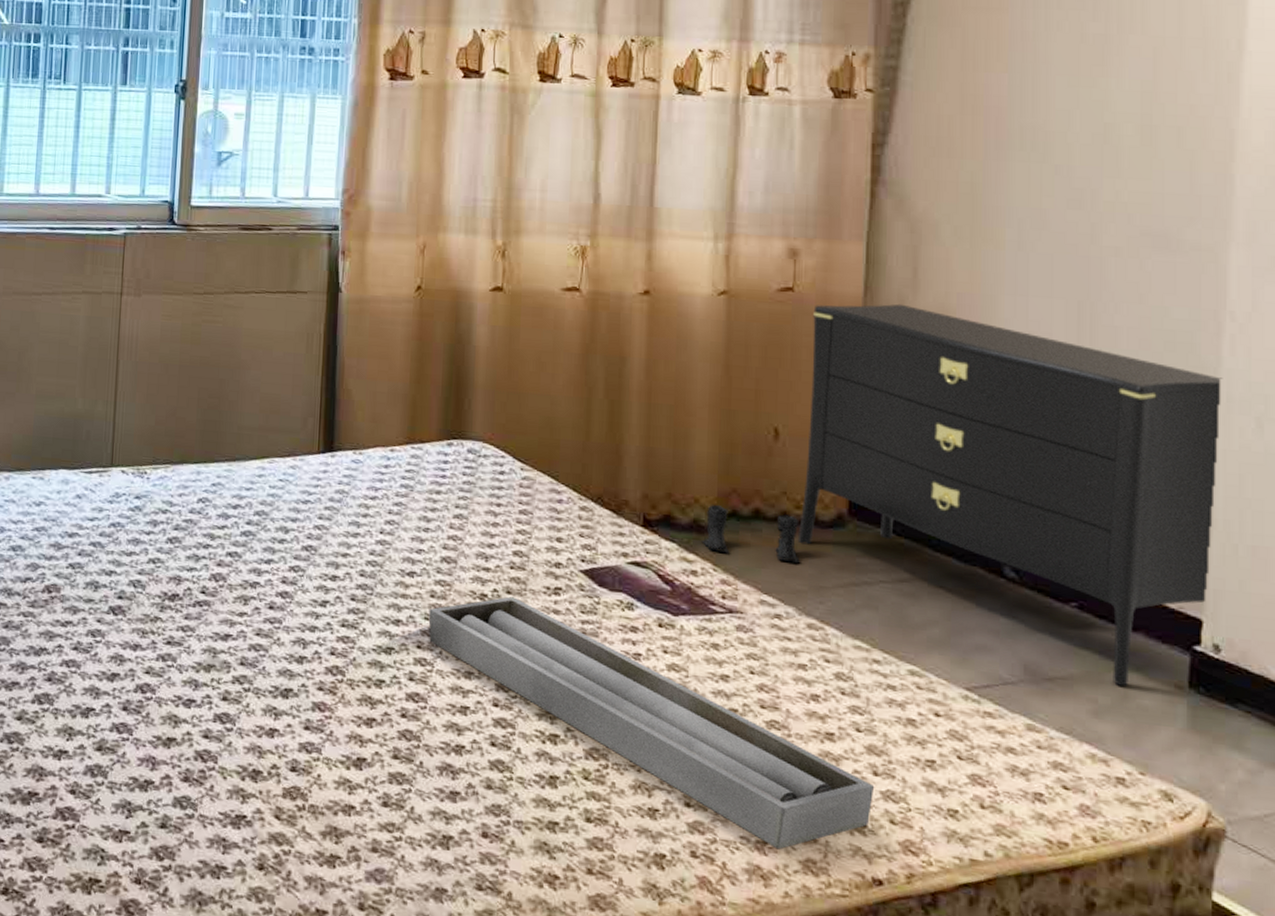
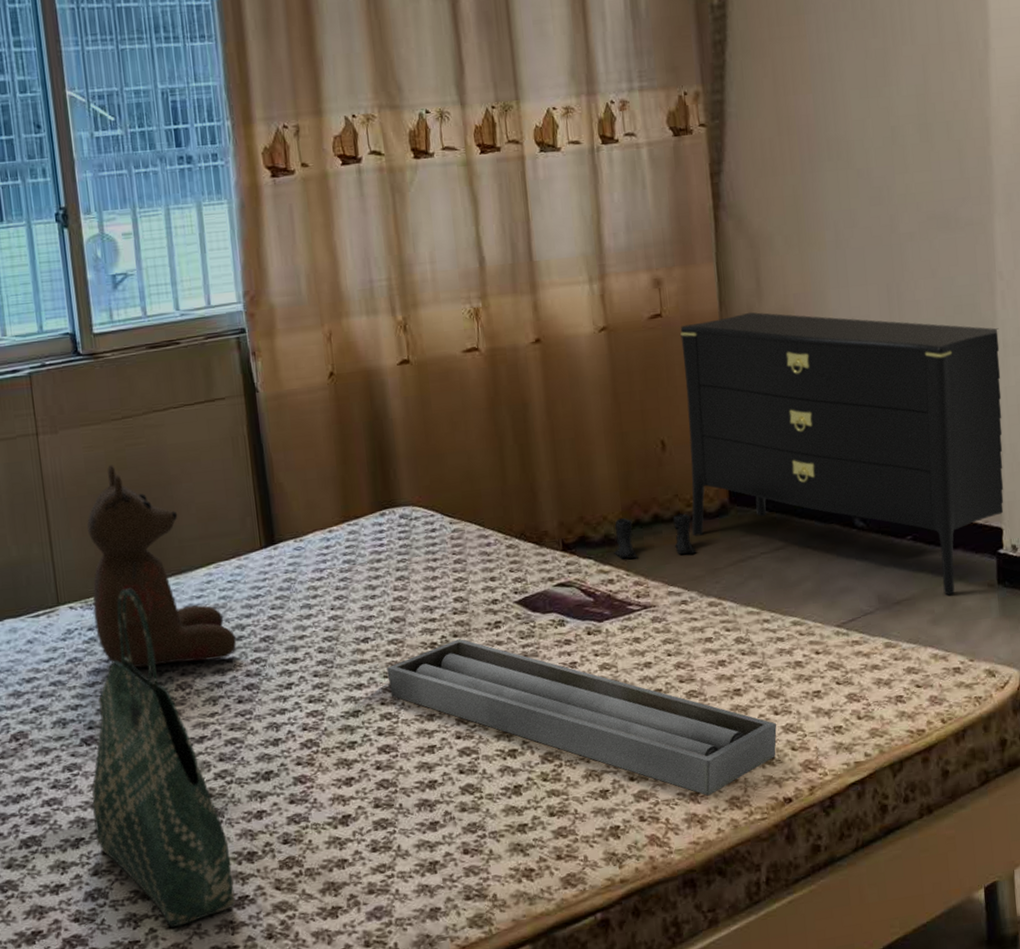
tote bag: none [106,464,235,829] -> present [92,588,236,927]
teddy bear: none [142,337,279,558] -> present [87,465,237,669]

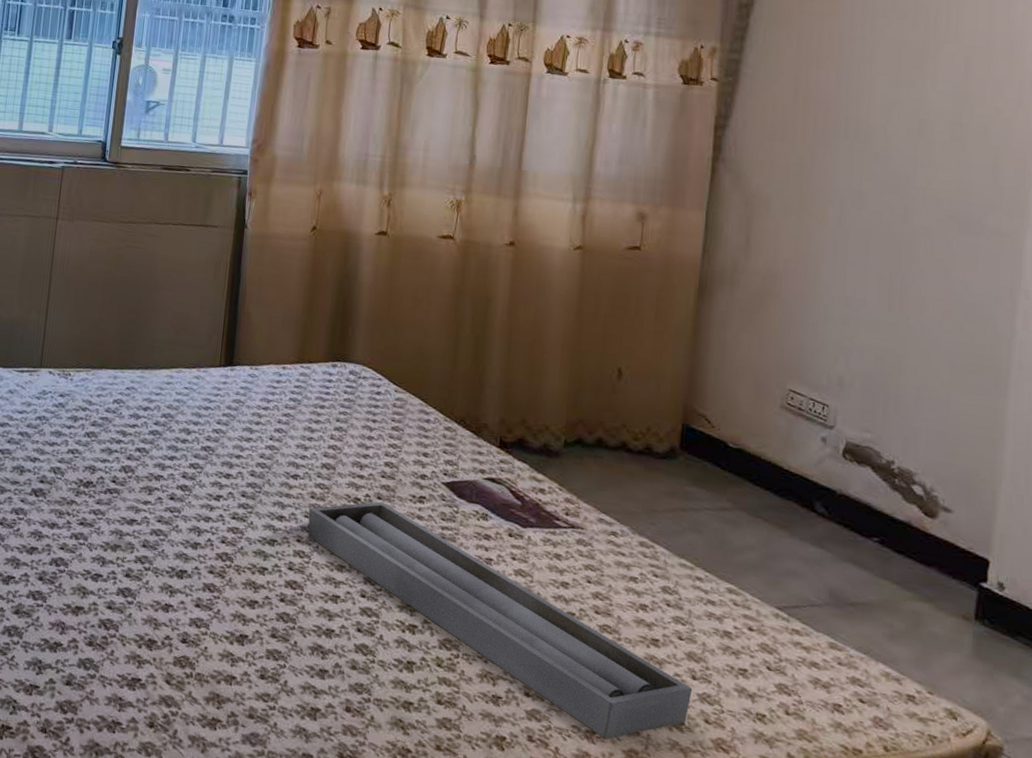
teddy bear: present [87,465,237,669] -> none [65,259,182,455]
tote bag: present [92,588,236,927] -> none [24,369,134,687]
boots: present [613,513,697,559] -> none [550,431,637,489]
dresser: present [680,312,1004,595] -> none [634,263,1016,615]

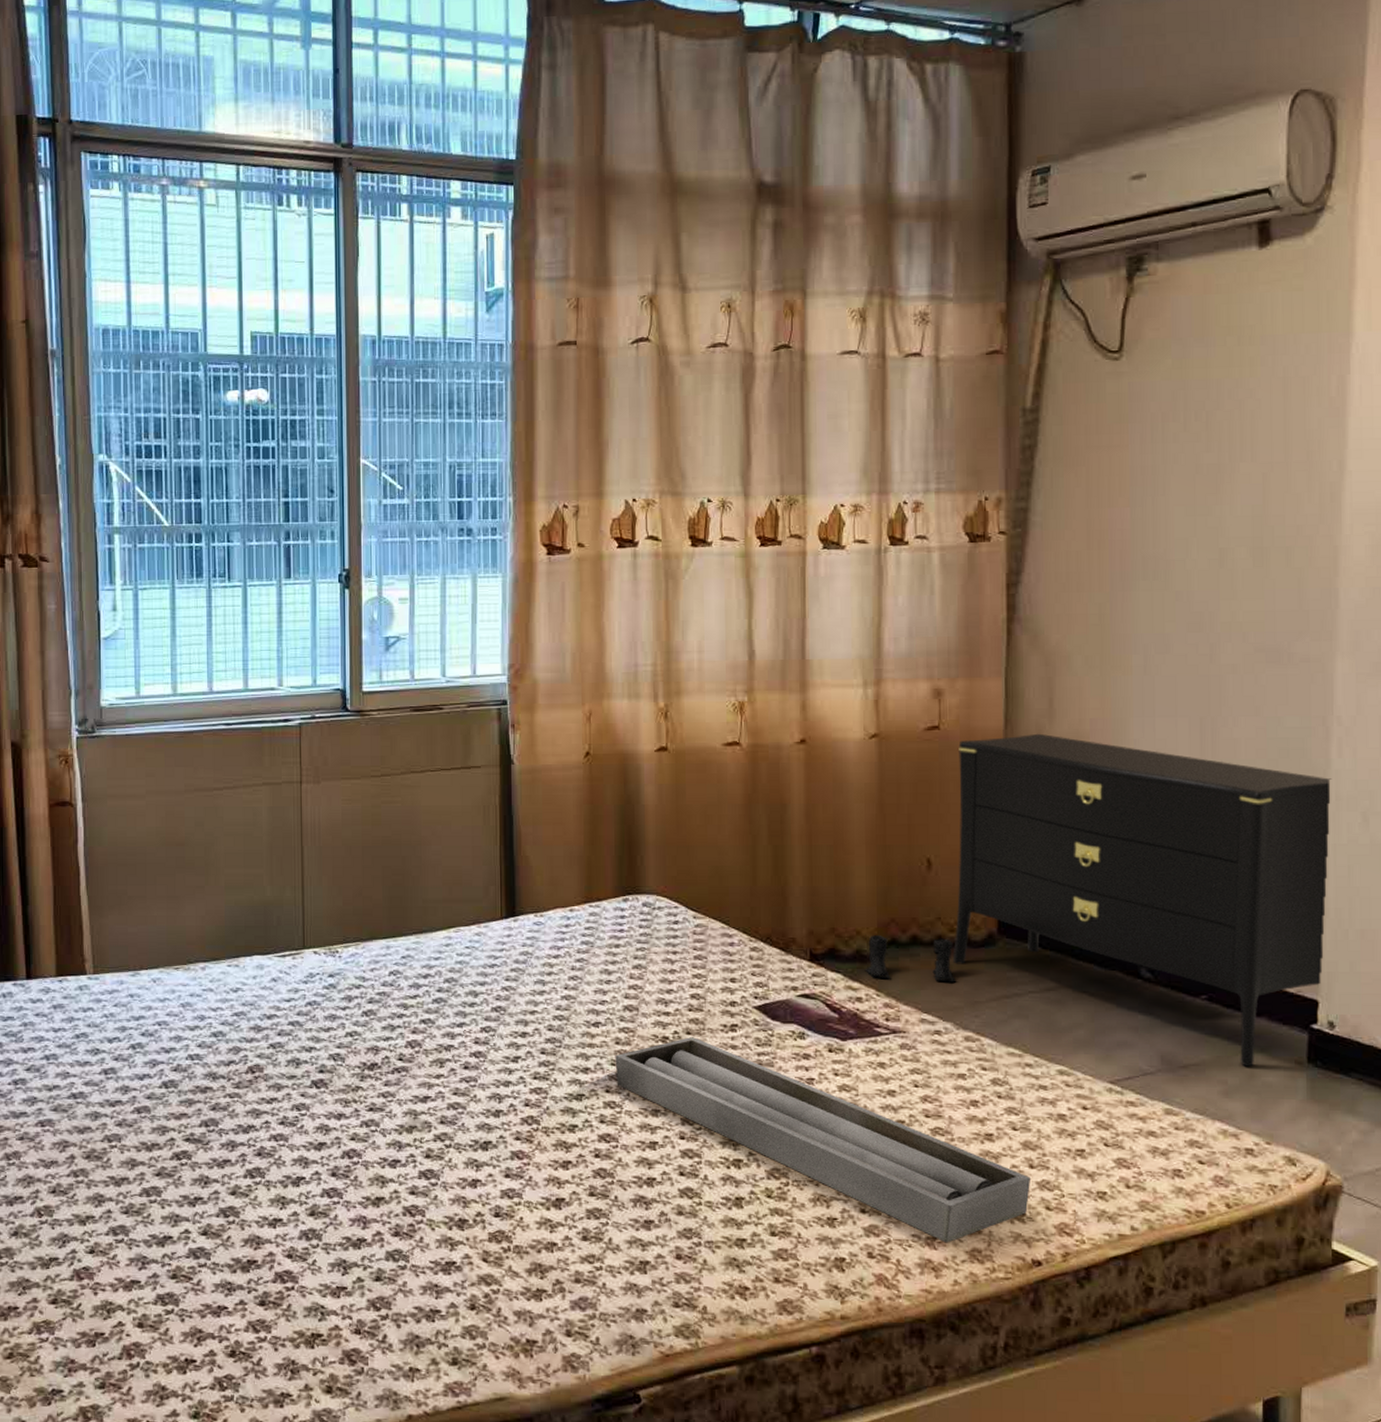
boots: none [550,431,637,489] -> present [864,934,957,983]
dresser: none [634,263,1016,615] -> present [952,733,1332,1067]

